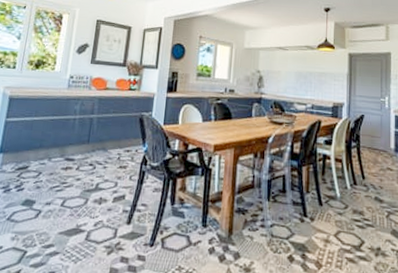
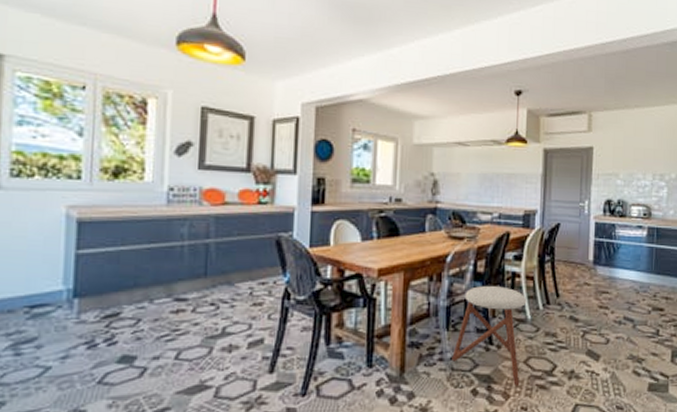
stool: none [272,164,337,258] -> present [452,286,527,387]

